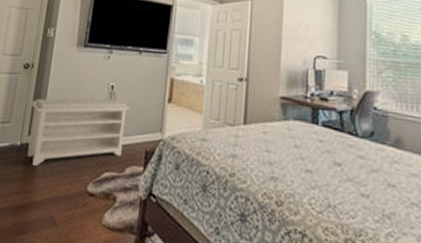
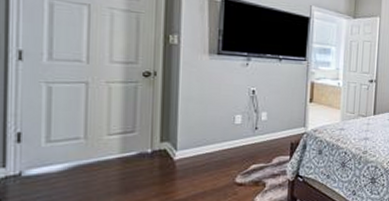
bench: present [27,98,131,166] -> none [160,102,274,169]

